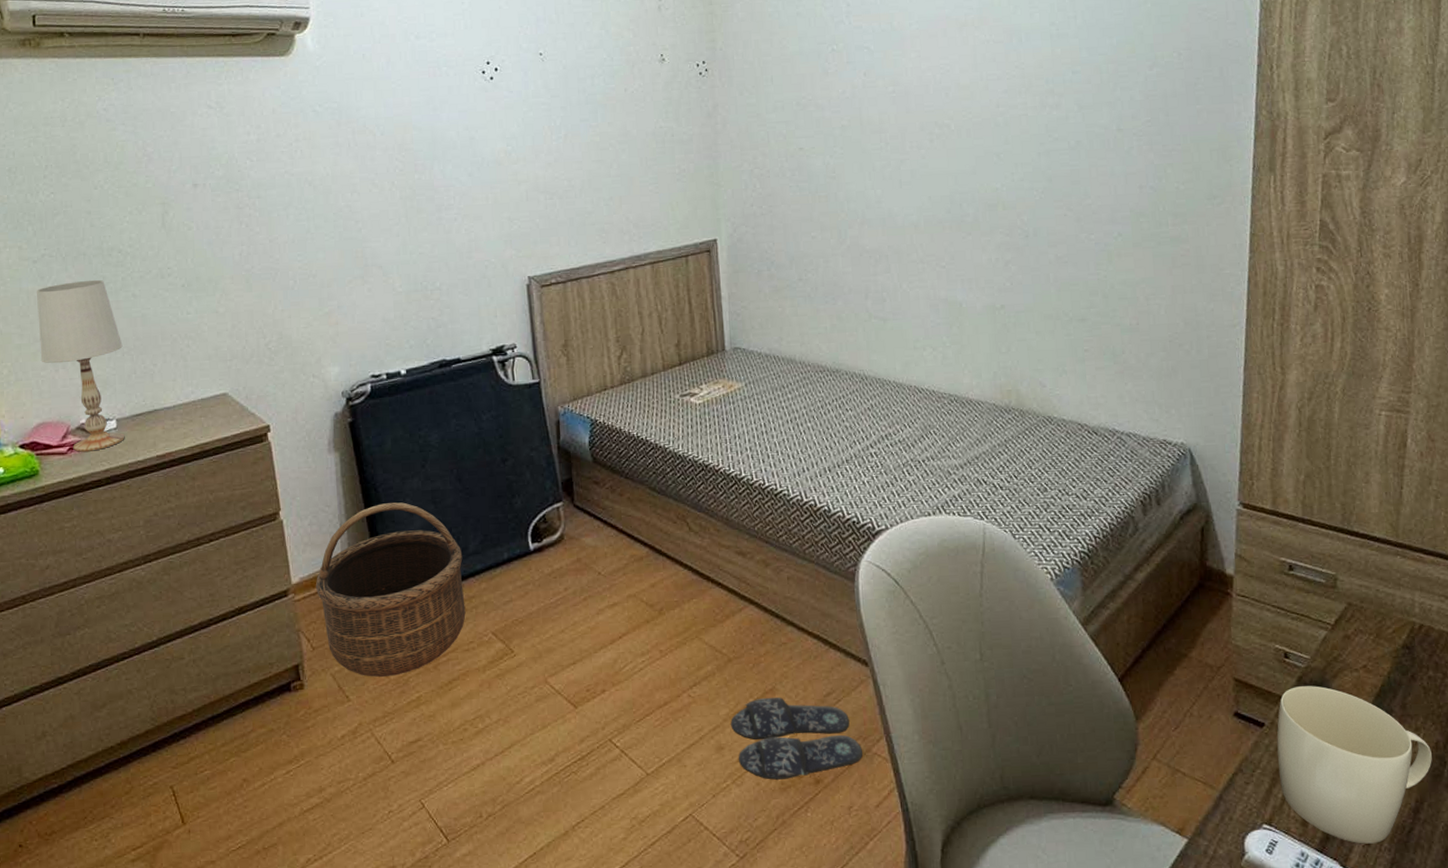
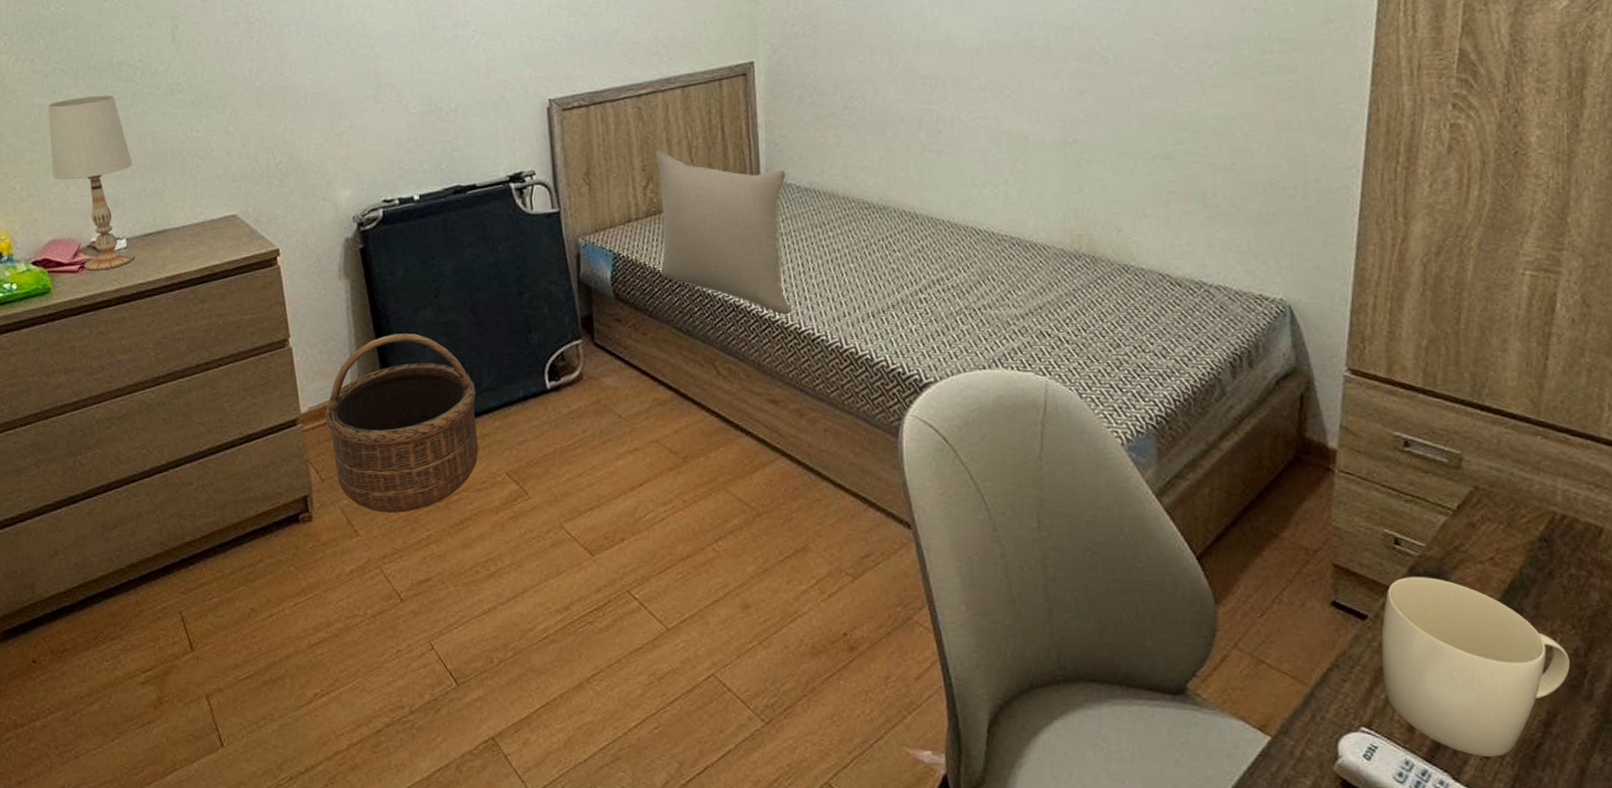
pillow: none [628,323,755,471] -> present [655,151,791,314]
slippers: present [731,697,863,780] -> none [758,556,902,644]

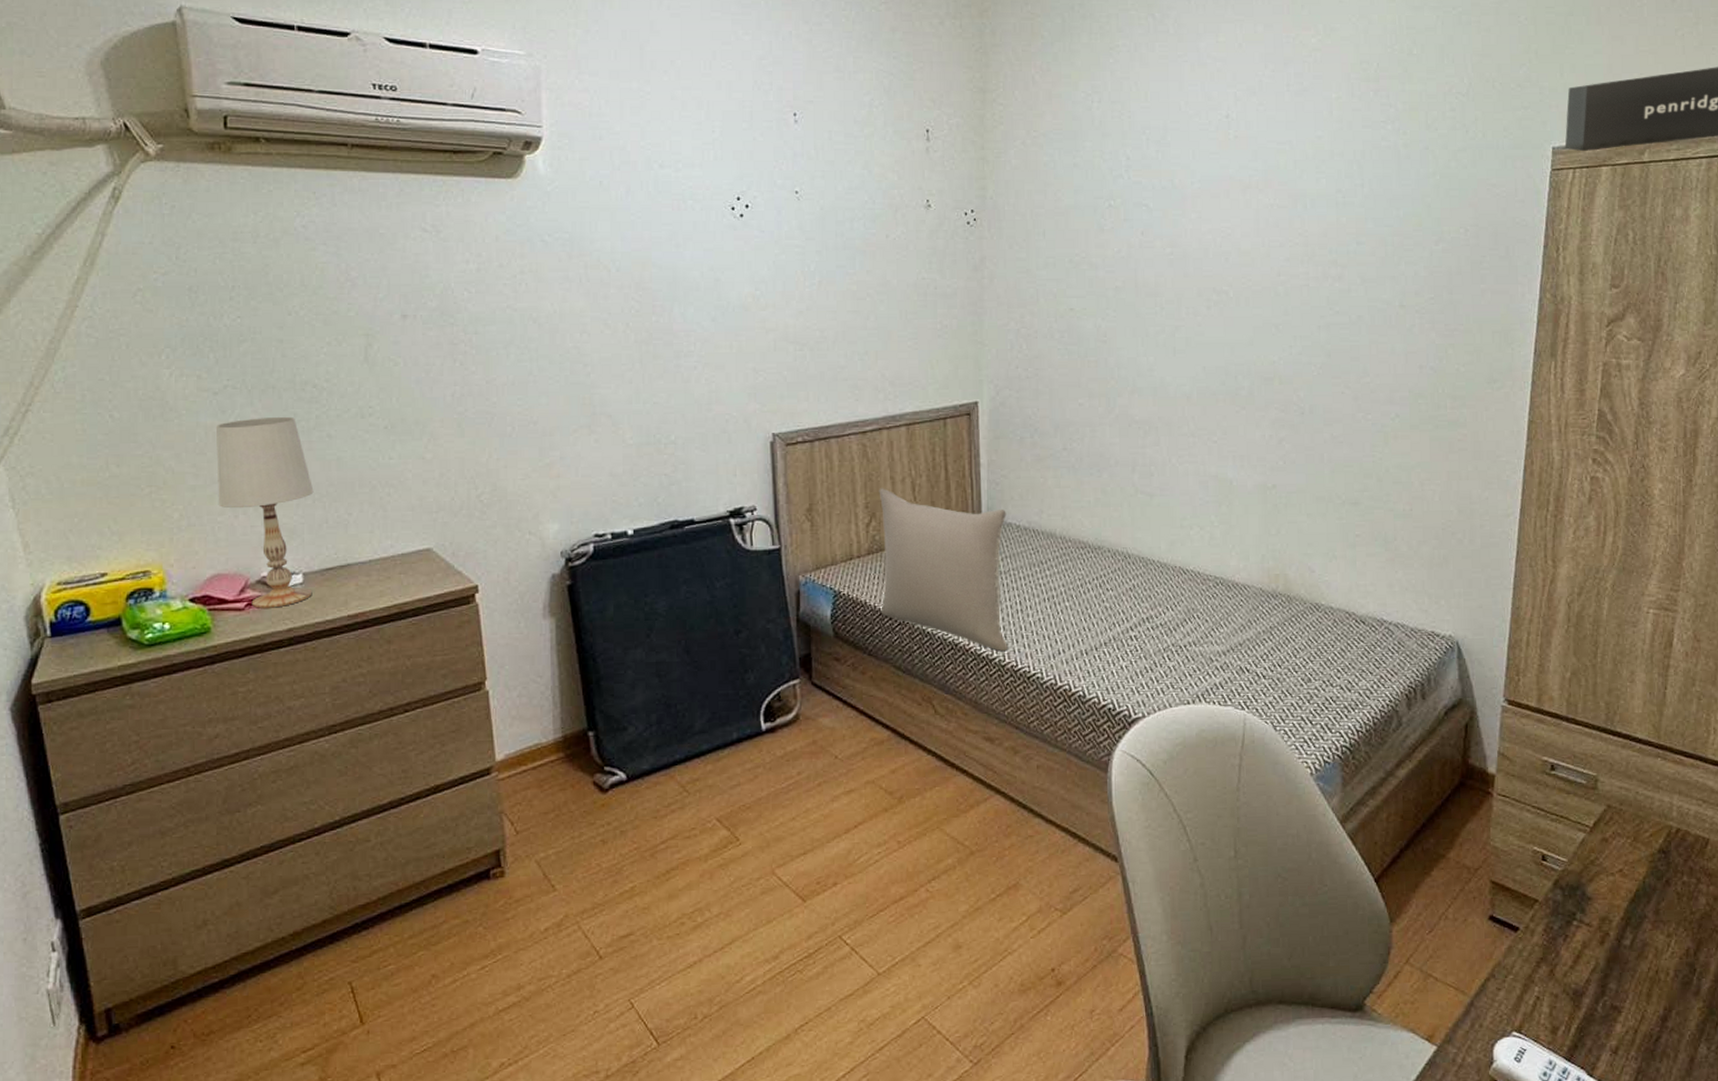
basket: present [324,333,479,513] -> none [522,674,688,865]
mug: present [1381,577,1570,757] -> none [1530,889,1682,1053]

